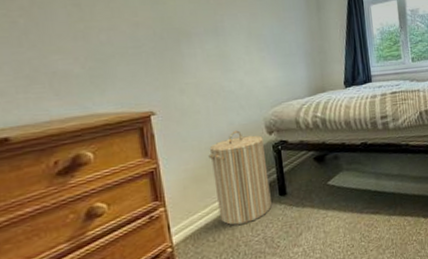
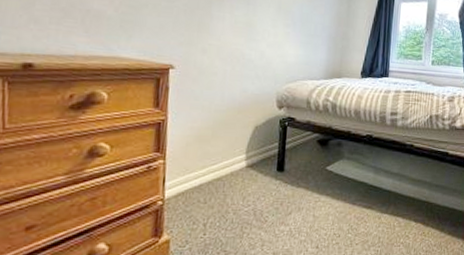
laundry hamper: present [208,130,272,226] -> none [215,98,272,191]

